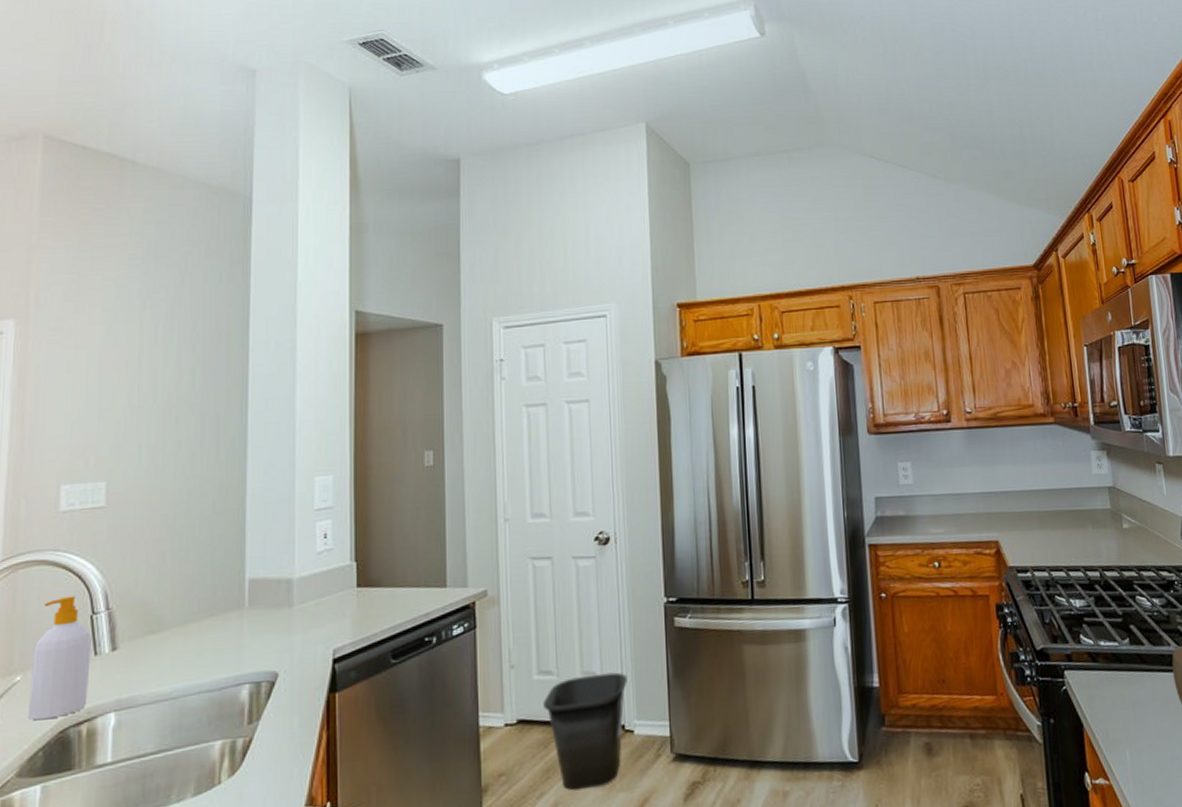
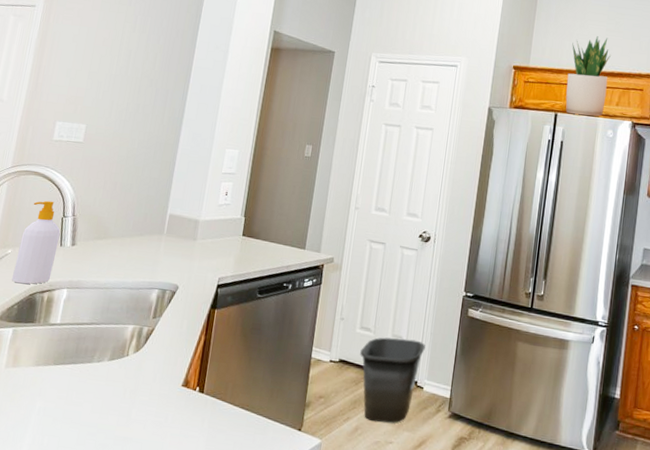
planter: none [745,250,798,351] -> present [565,36,611,117]

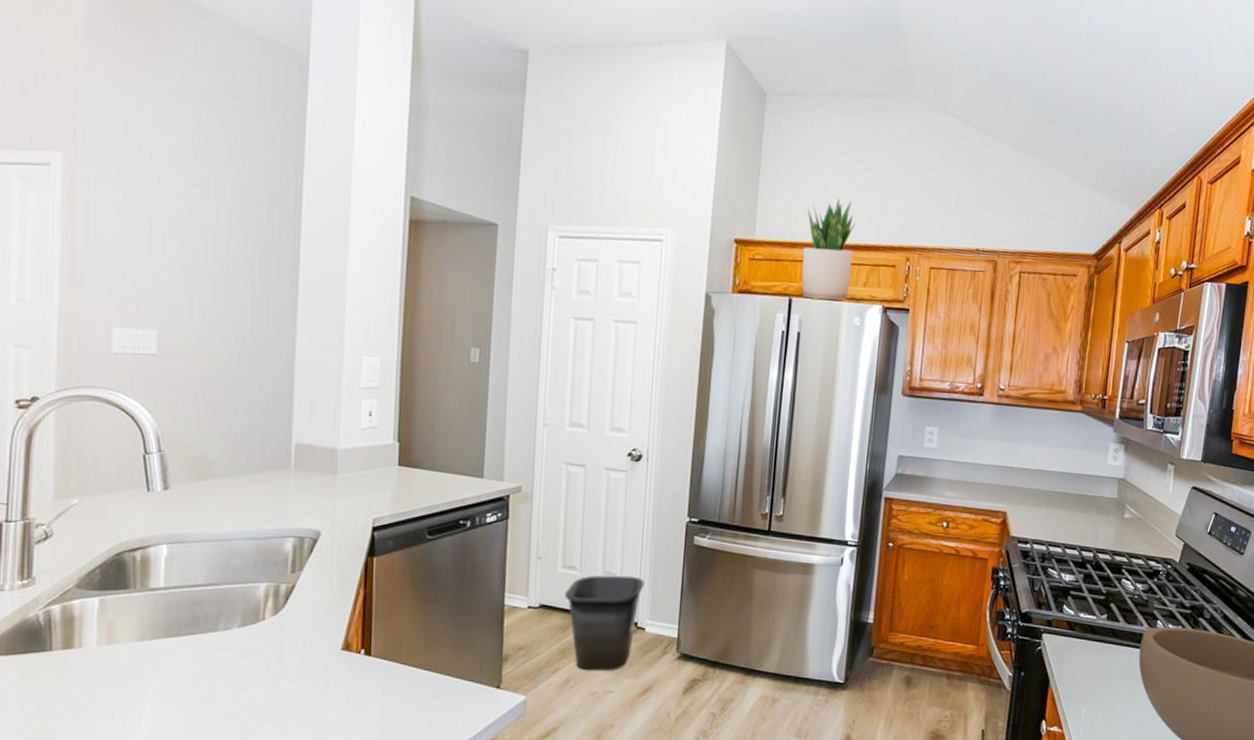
soap bottle: present [12,200,61,285] -> none [86,433,144,542]

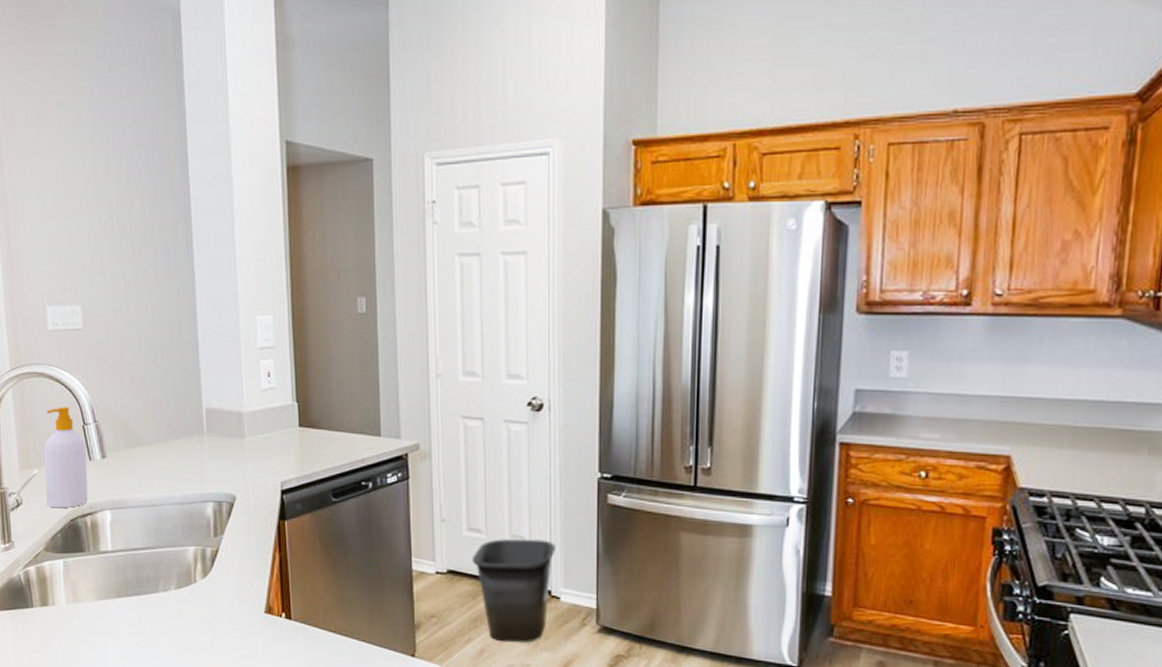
soap bottle: none [86,433,144,542] -> present [43,406,89,509]
planter: present [801,199,856,301] -> none [717,71,784,202]

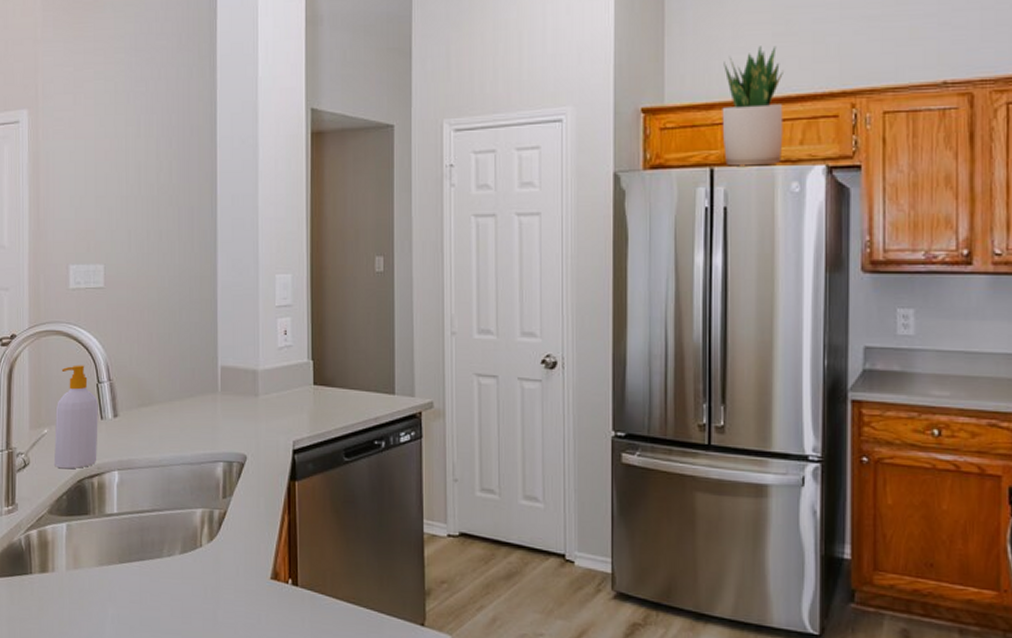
waste bin: present [472,538,556,642] -> none [485,499,570,610]
planter: none [717,71,784,202] -> present [722,45,783,166]

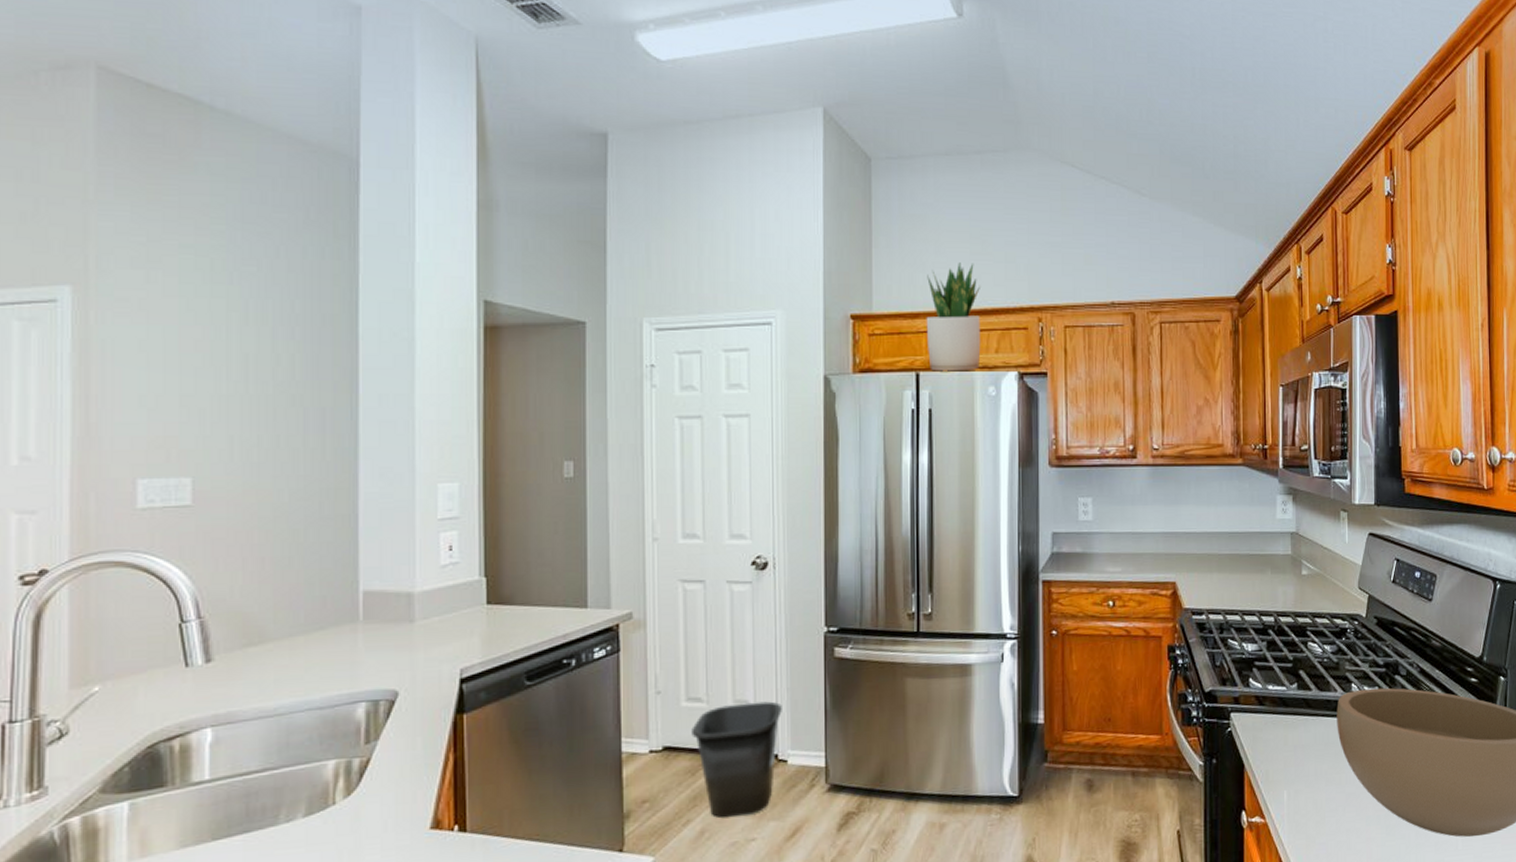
soap bottle: present [54,365,98,469] -> none [110,602,181,734]
waste bin: none [485,499,570,610] -> present [691,701,782,817]

